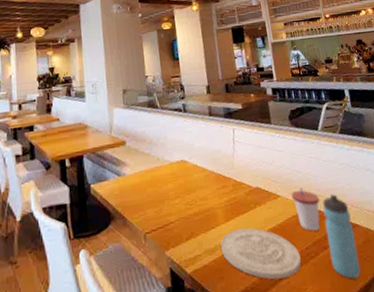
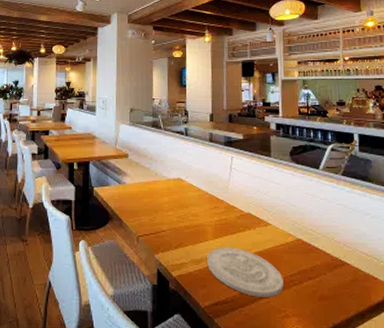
cup: present [291,188,320,232] -> none [282,220,311,261]
water bottle: present [322,194,361,279] -> none [313,231,345,311]

